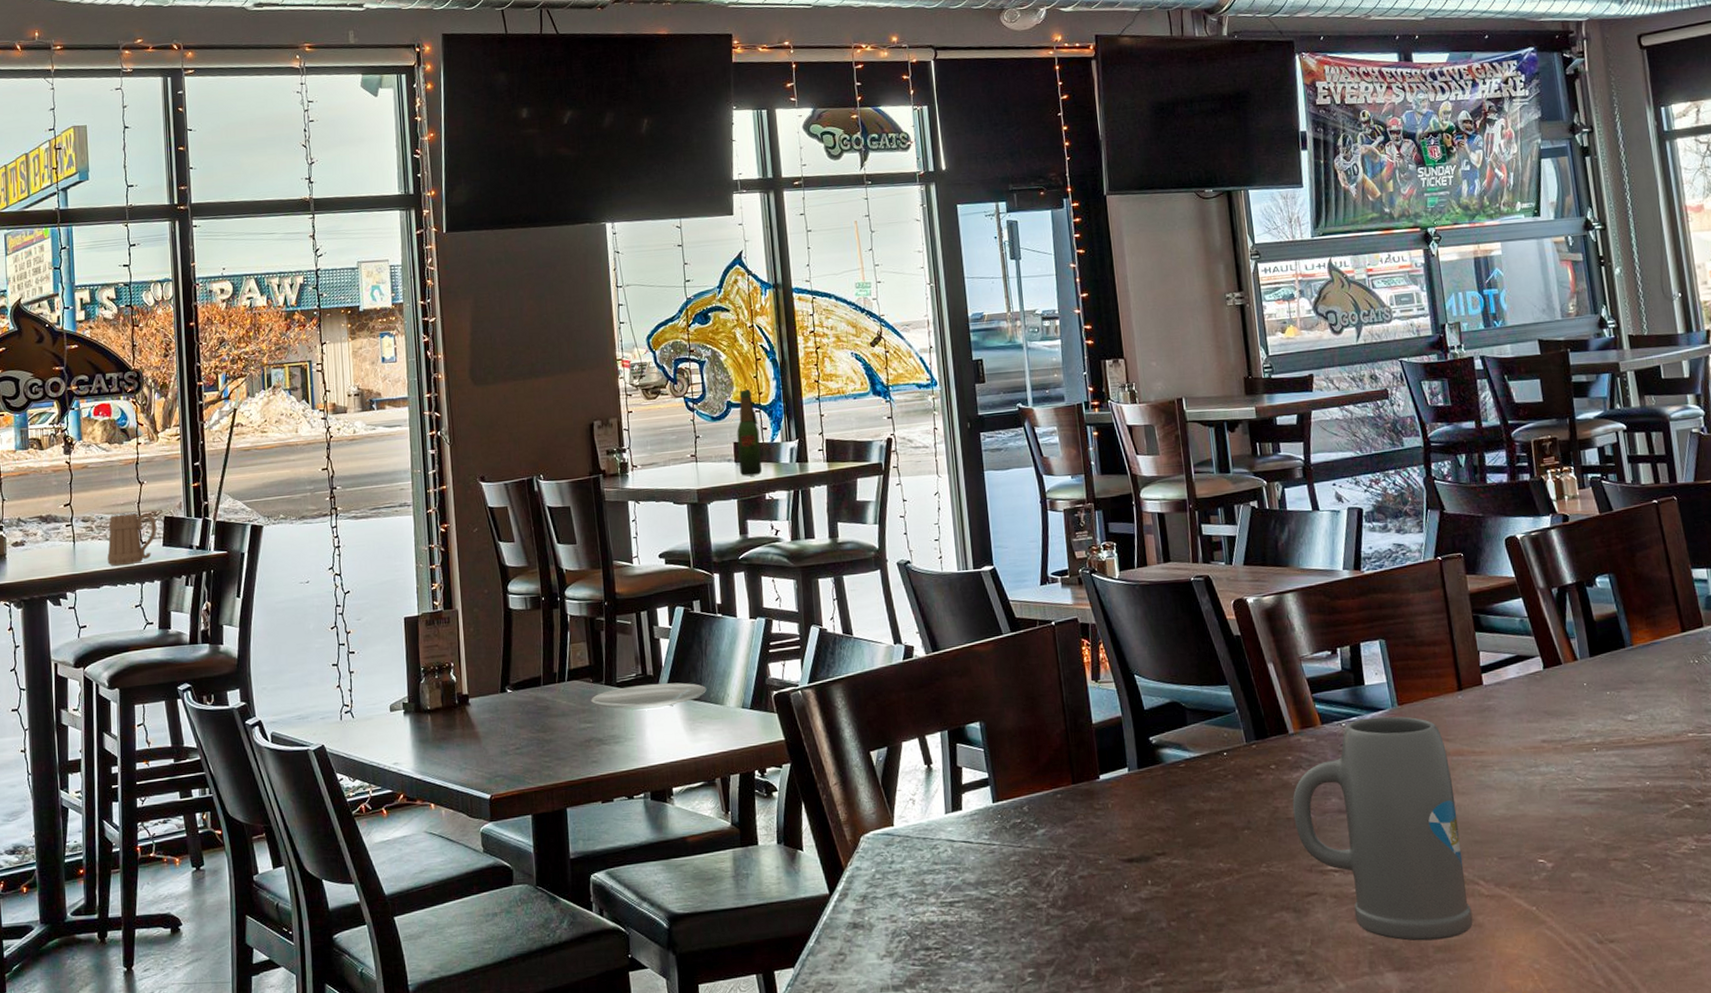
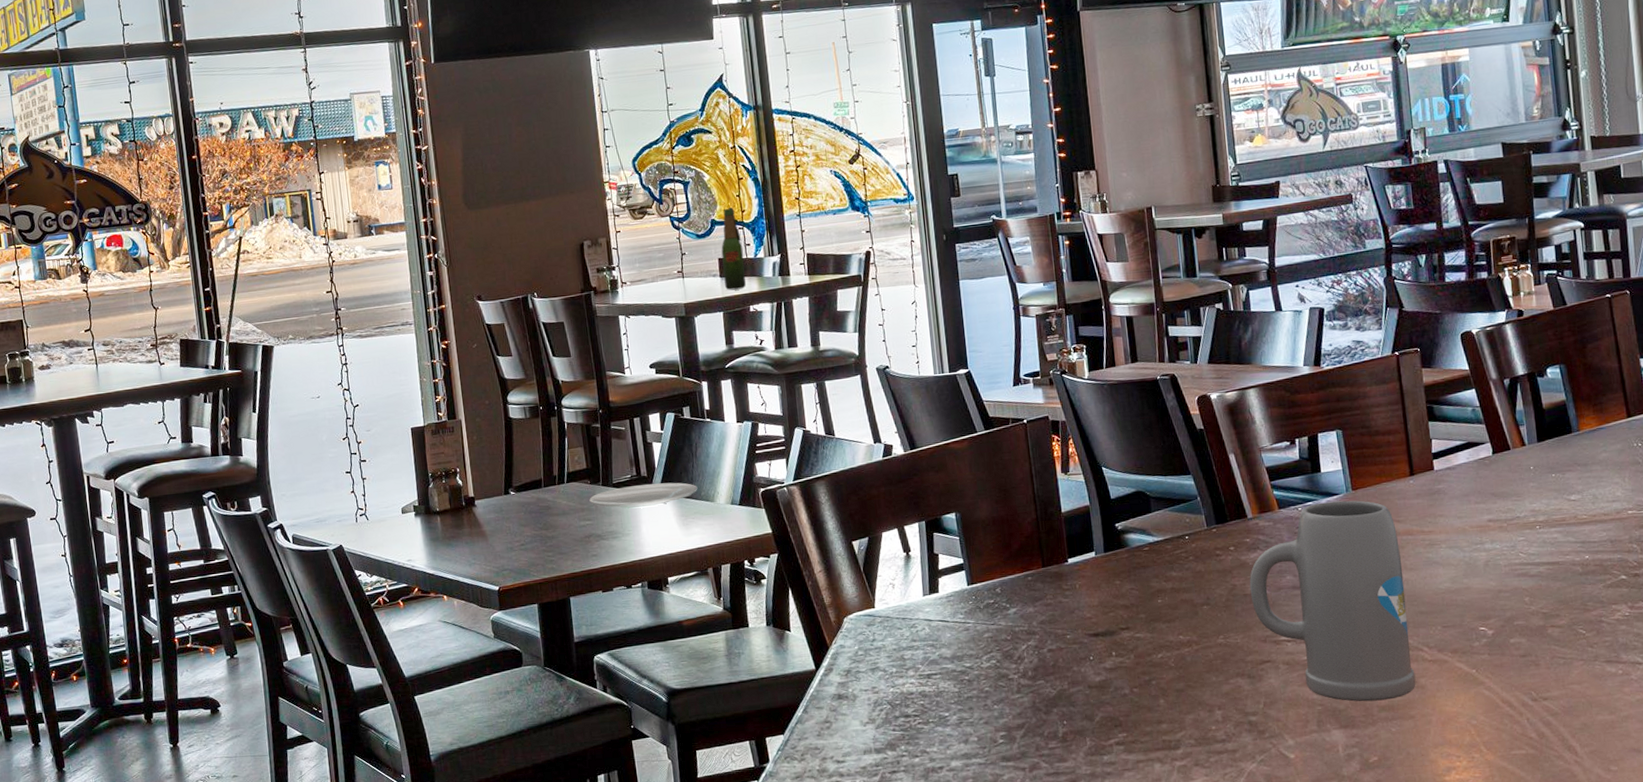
beer mug: present [107,513,157,566] -> none [128,337,174,386]

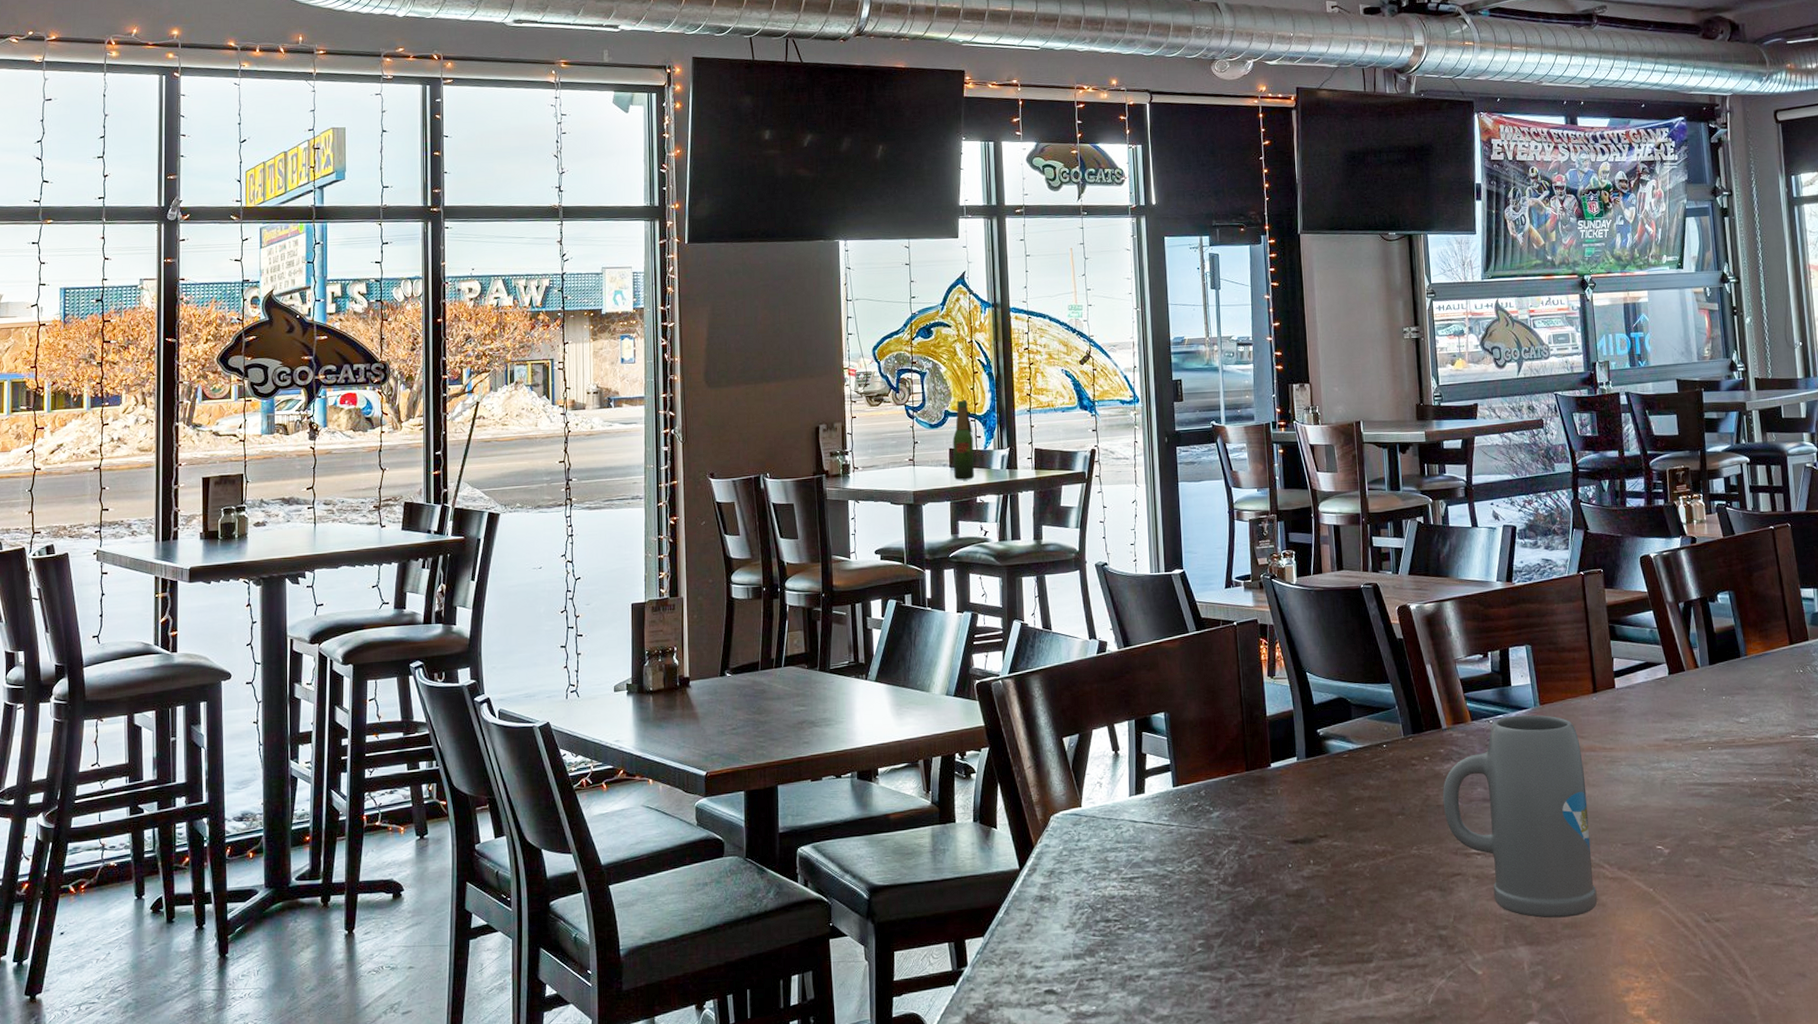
plate: present [589,482,698,508] -> none [805,670,914,696]

